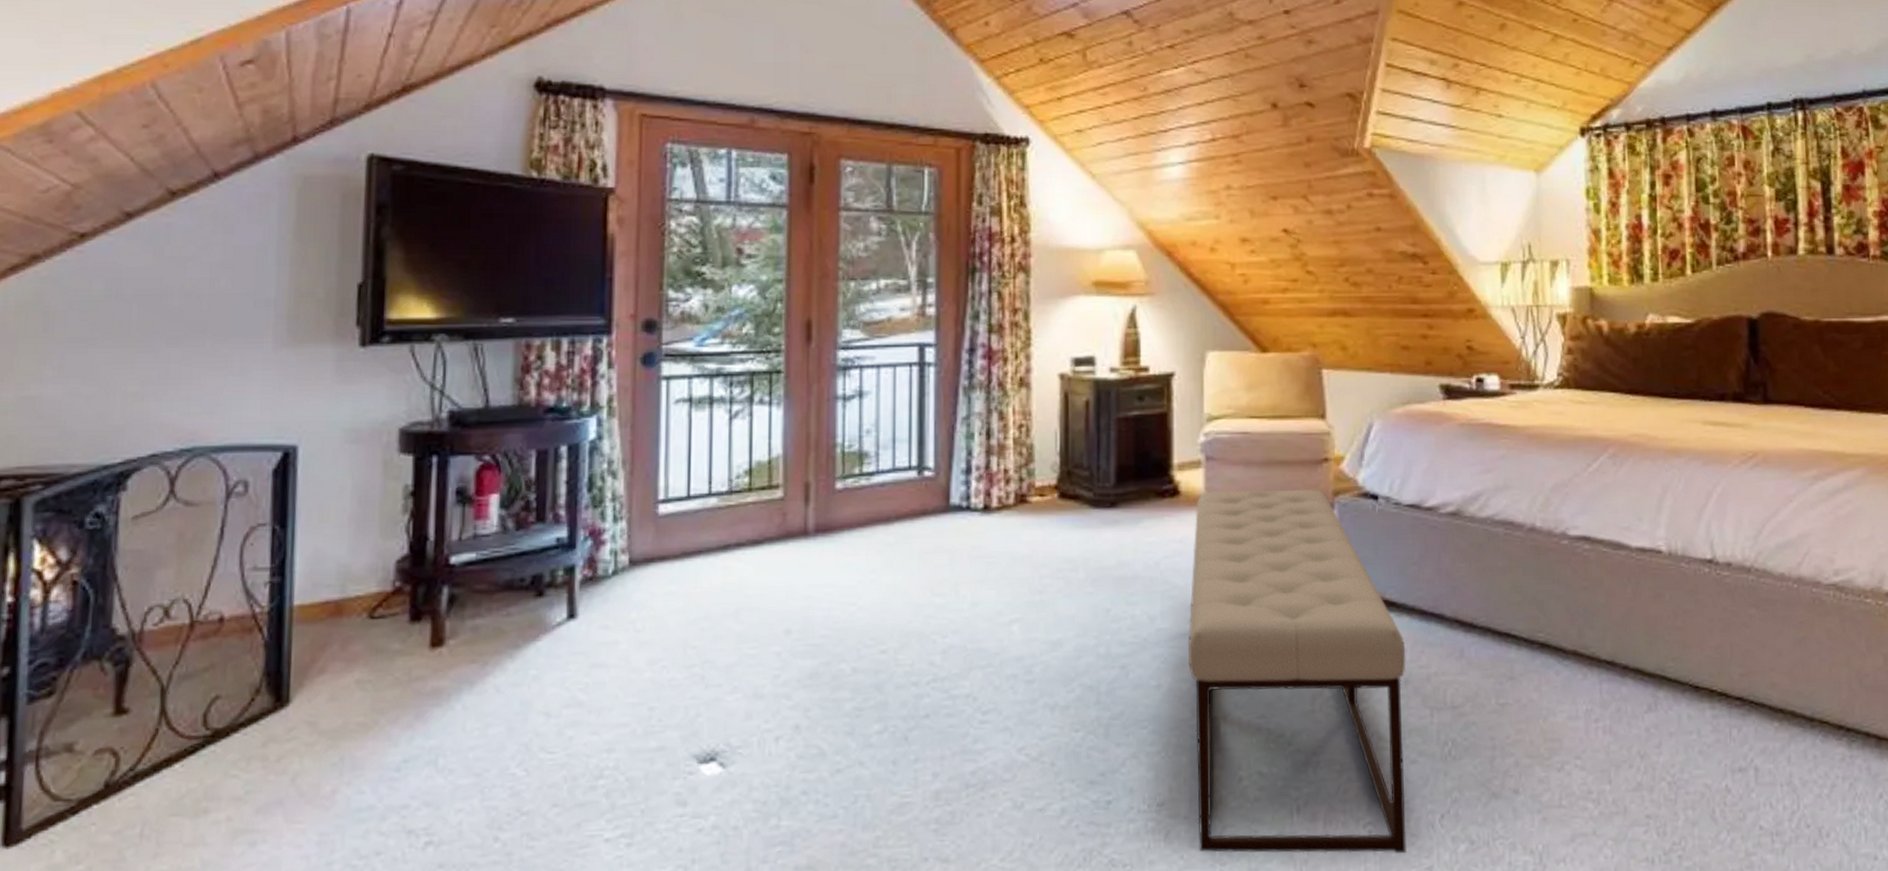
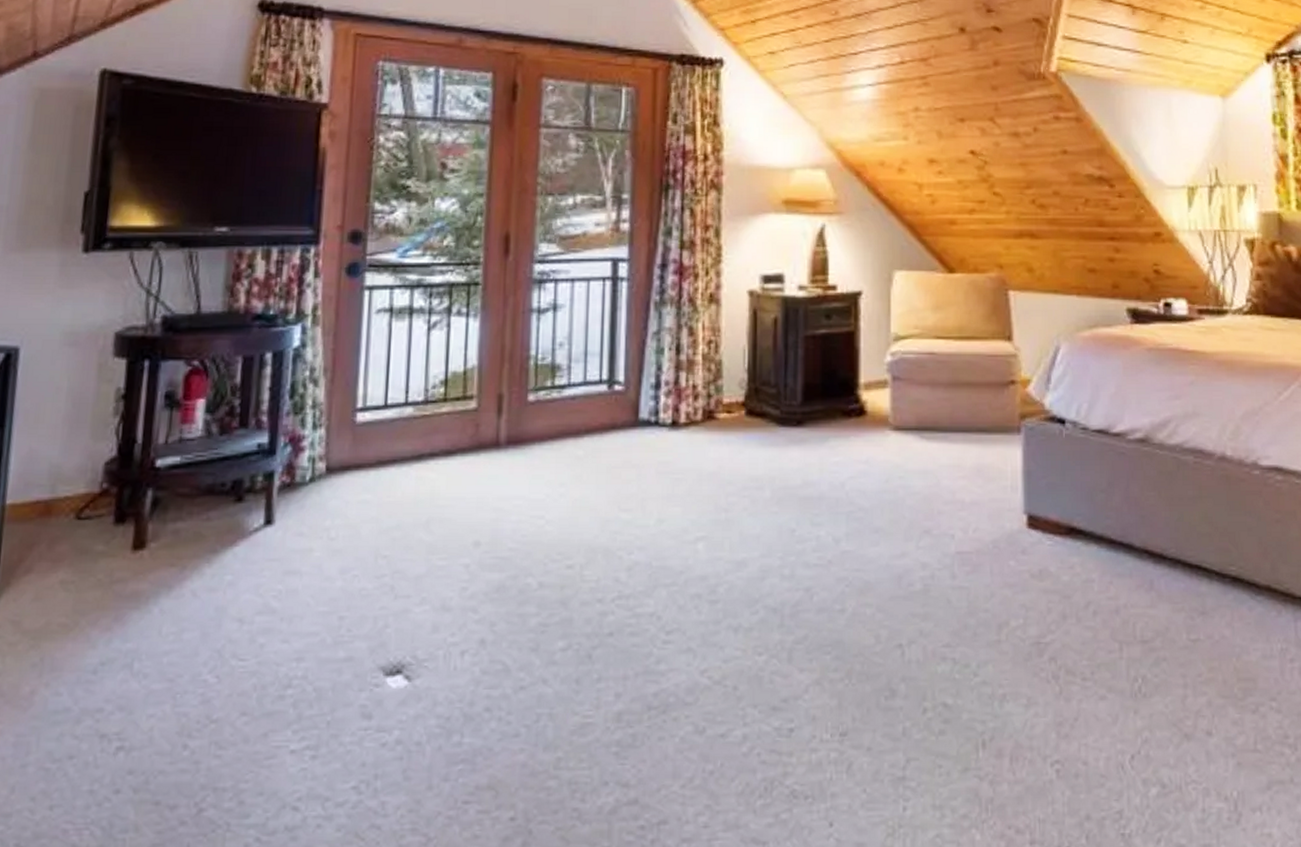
bench: present [1187,490,1406,854] -> none [872,411,1096,796]

